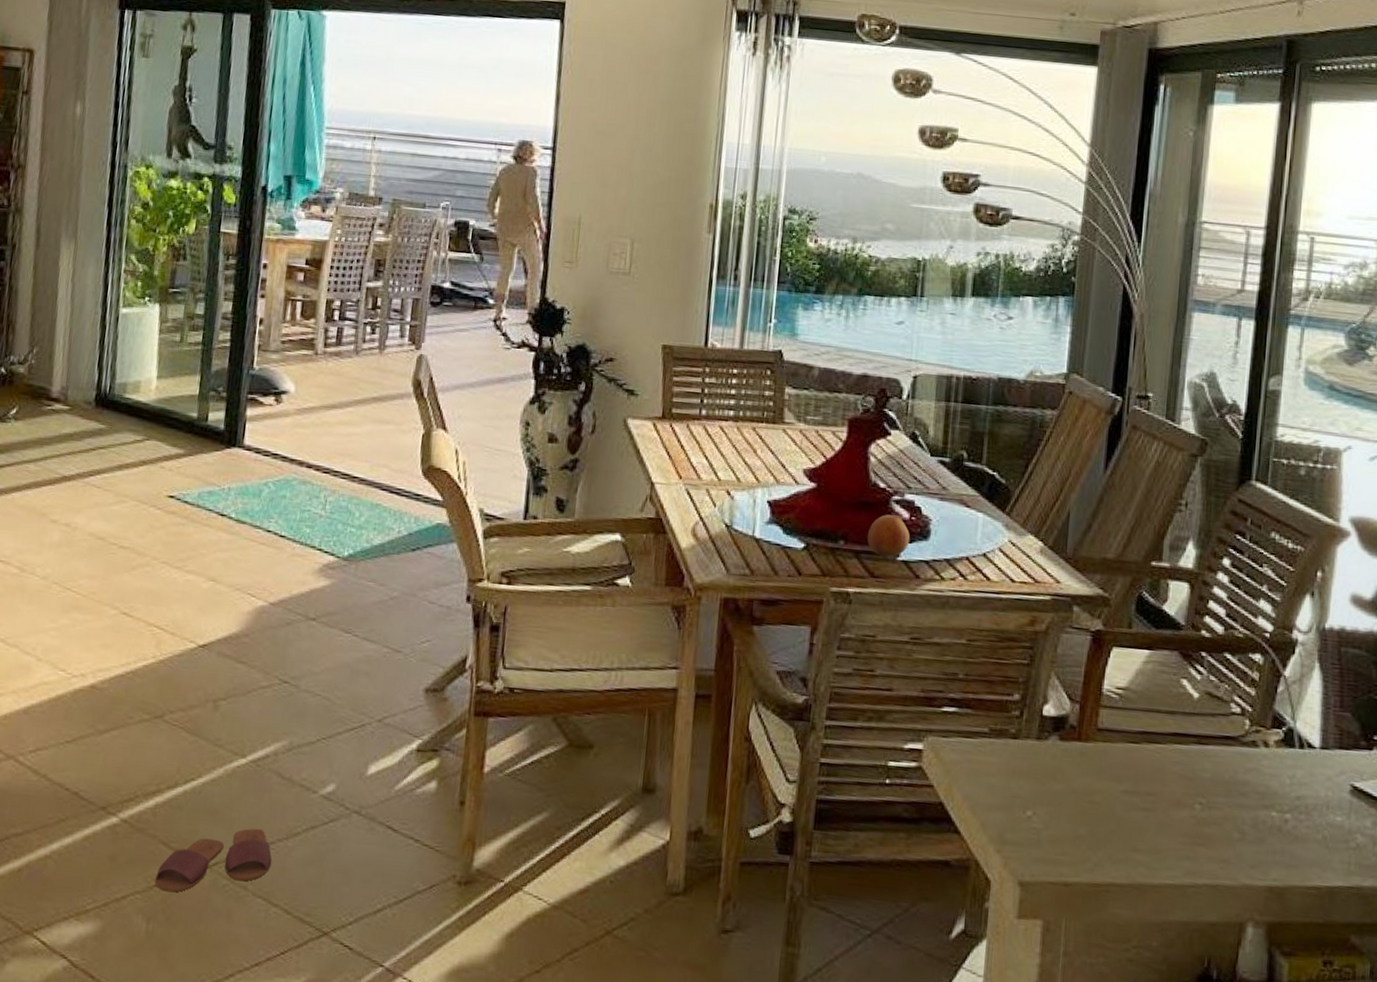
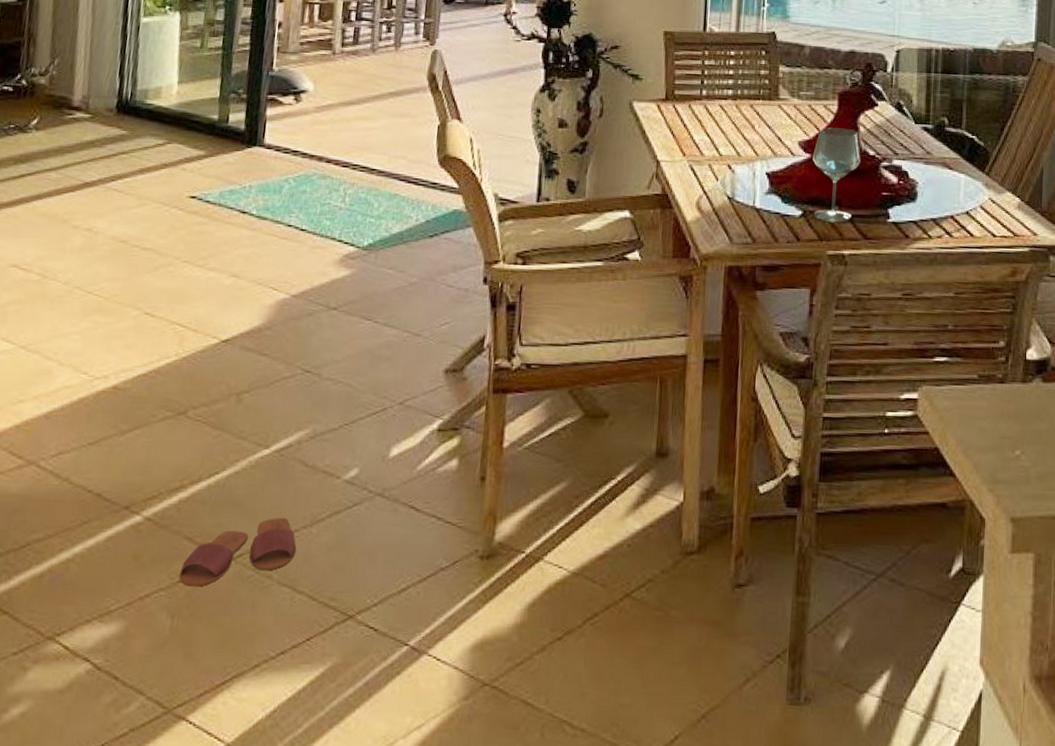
wine glass: none [817,455,870,558] -> present [812,127,861,223]
fruit: present [867,514,911,557] -> none [859,179,899,219]

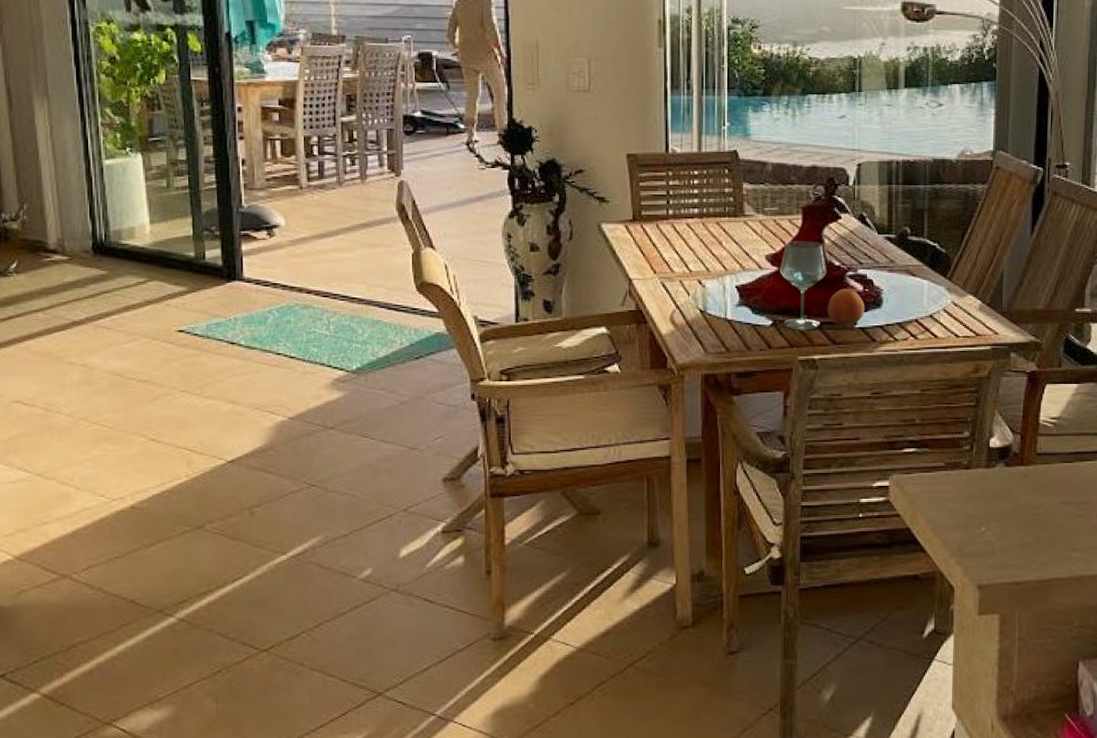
slippers: present [179,518,297,587] -> none [218,614,323,675]
fruit: none [859,179,899,219] -> present [827,288,865,325]

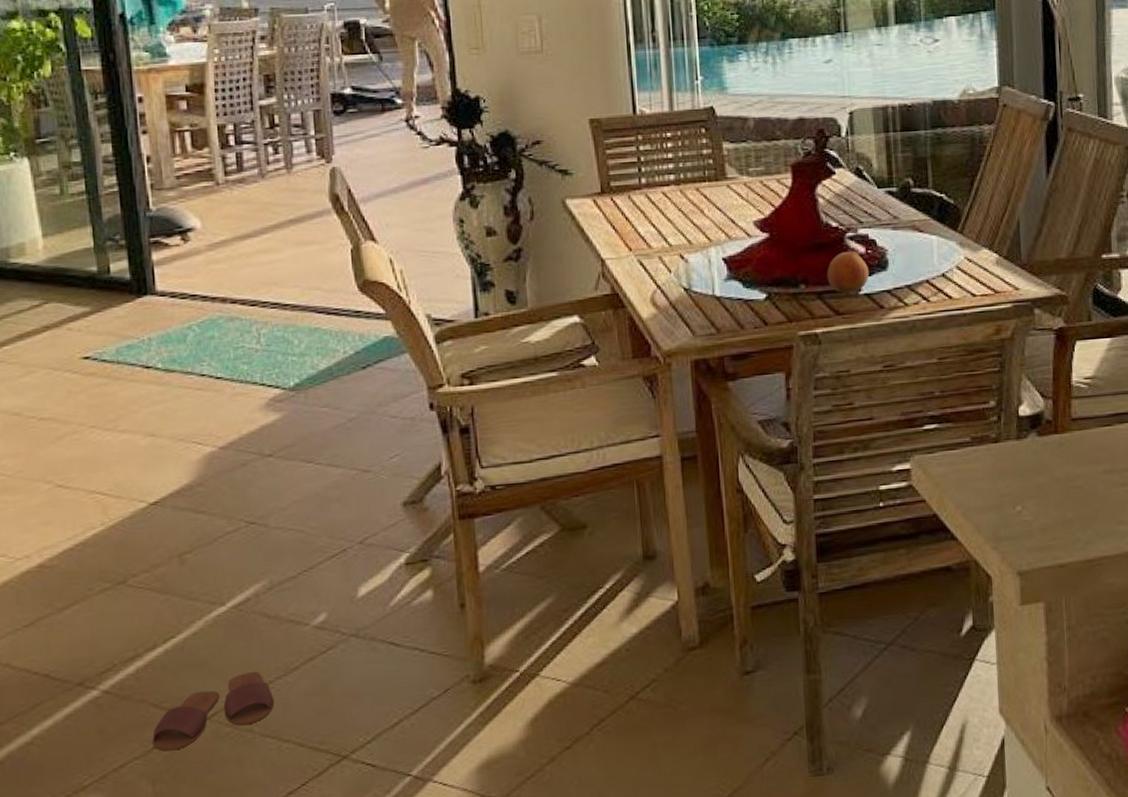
slippers: none [218,614,323,675] -> present [152,672,275,752]
wine glass: present [780,241,826,330] -> none [771,201,823,302]

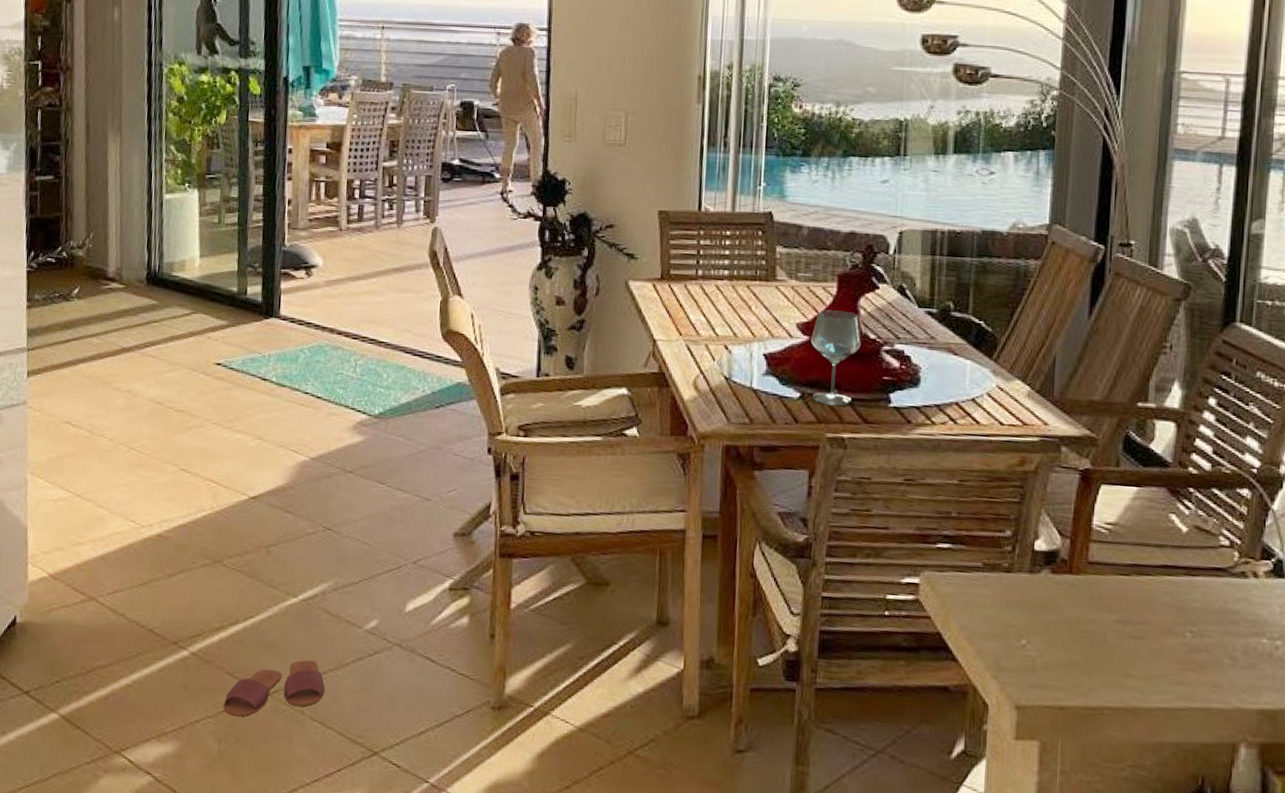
wine glass: none [771,201,823,302] -> present [811,310,861,406]
fruit: present [826,250,870,293] -> none [859,364,901,404]

